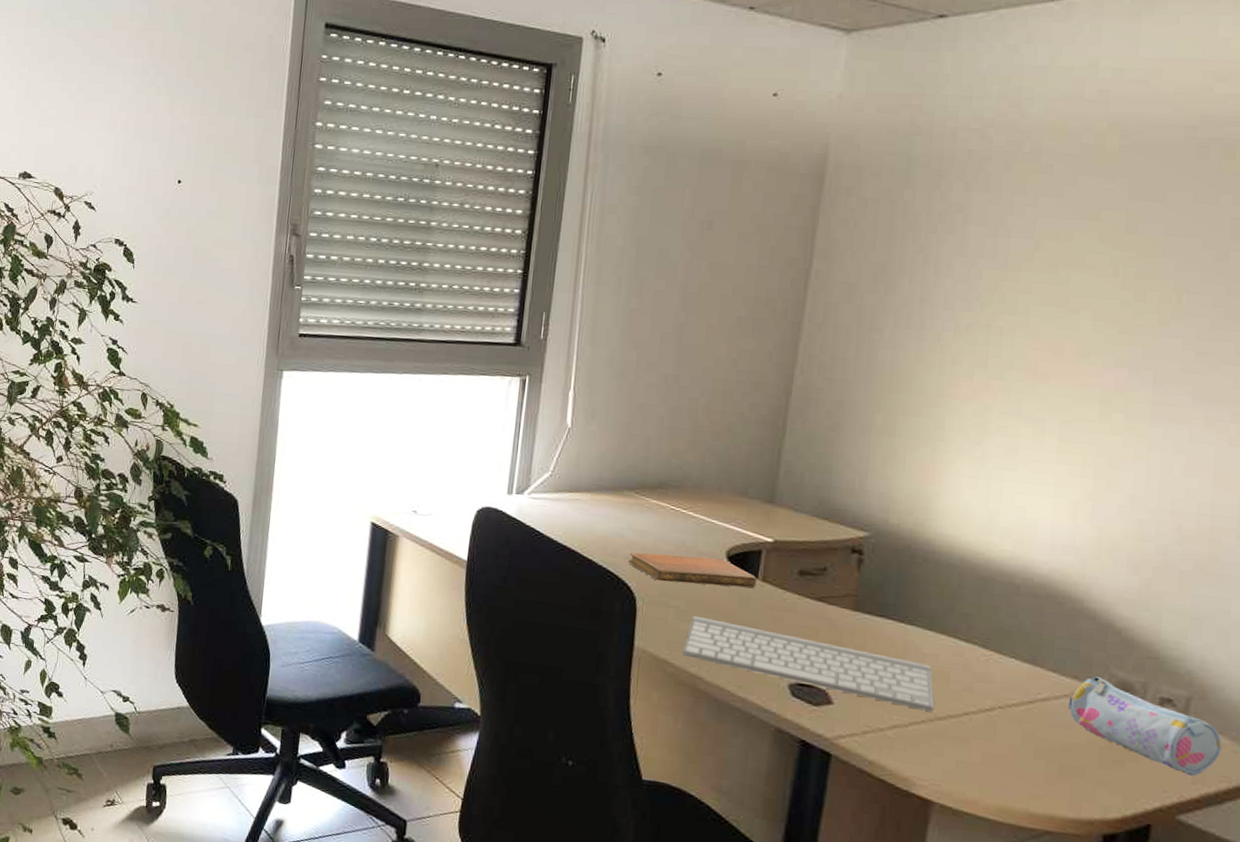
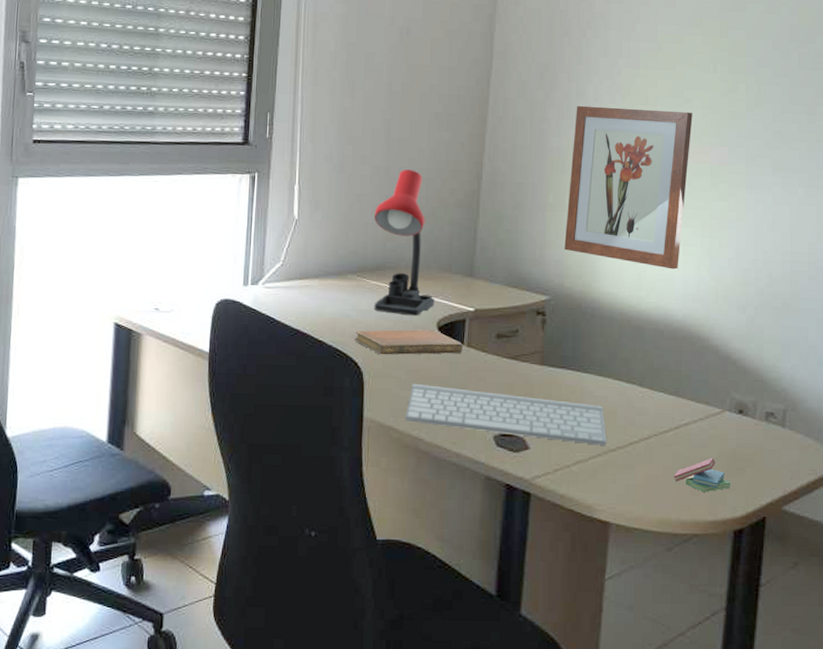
desk lamp: none [652,379,725,542] -> present [374,169,435,316]
wall art: none [892,313,1079,514] -> present [564,105,693,270]
sticky notes: none [1022,744,1104,784] -> present [673,458,732,492]
pencil case: present [1068,676,1222,776] -> none [703,401,809,473]

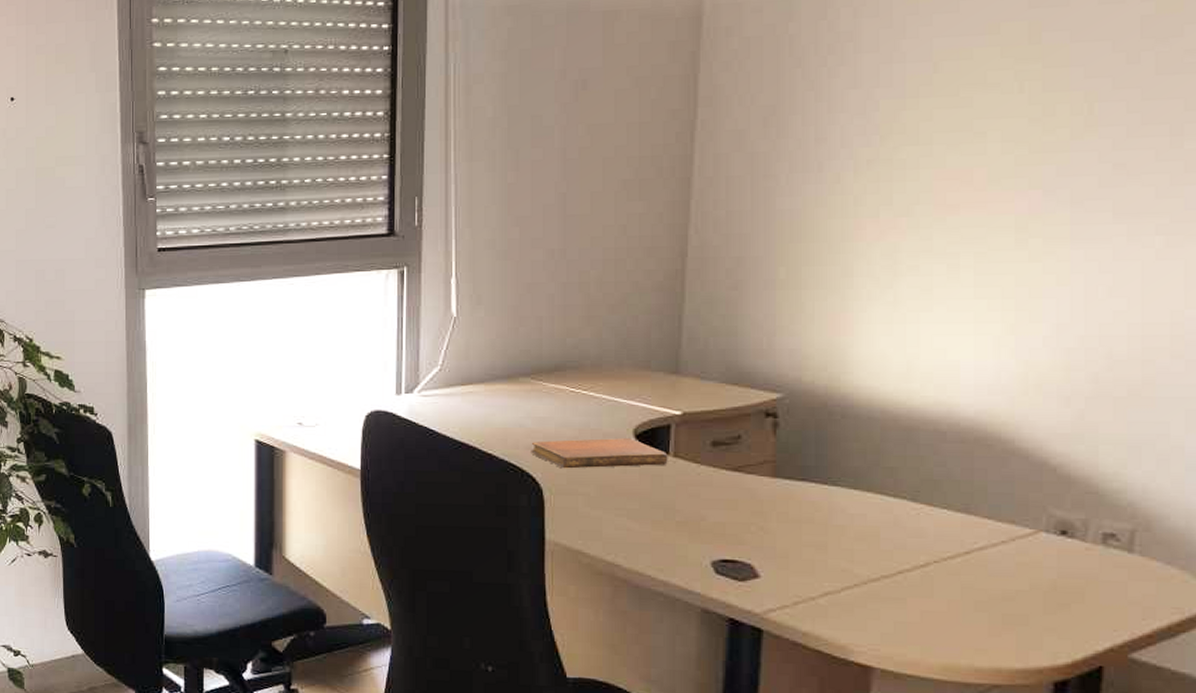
desk lamp: present [374,169,435,316] -> none [550,250,630,423]
keyboard: present [405,383,607,446] -> none [596,501,867,574]
wall art: present [564,105,693,270] -> none [802,149,987,354]
sticky notes: present [673,458,732,492] -> none [962,591,1050,633]

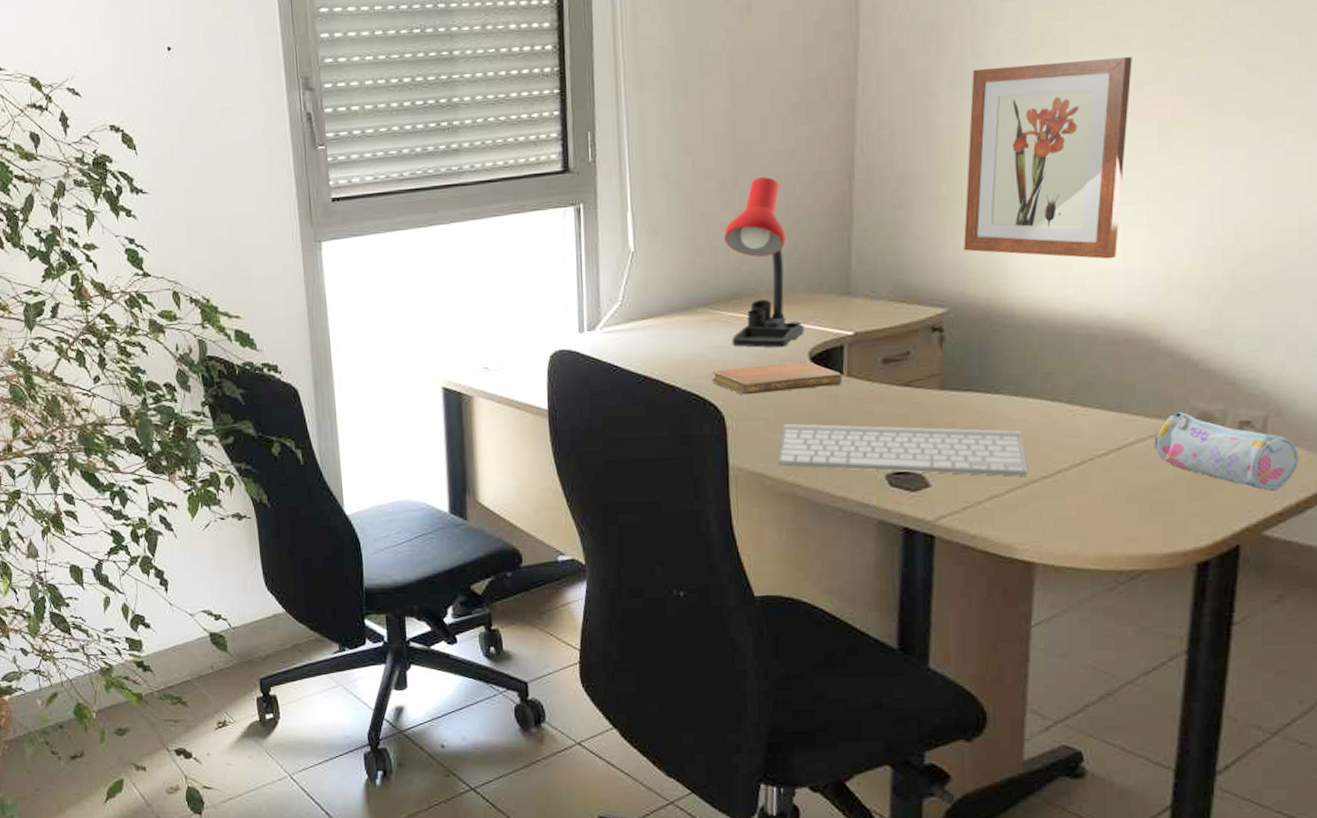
desk lamp: none [550,250,630,423] -> present [724,177,804,348]
keyboard: none [596,501,867,574] -> present [777,423,1029,477]
wall art: none [802,149,987,354] -> present [964,57,1132,259]
pencil case: none [1007,519,1171,611] -> present [1154,412,1299,491]

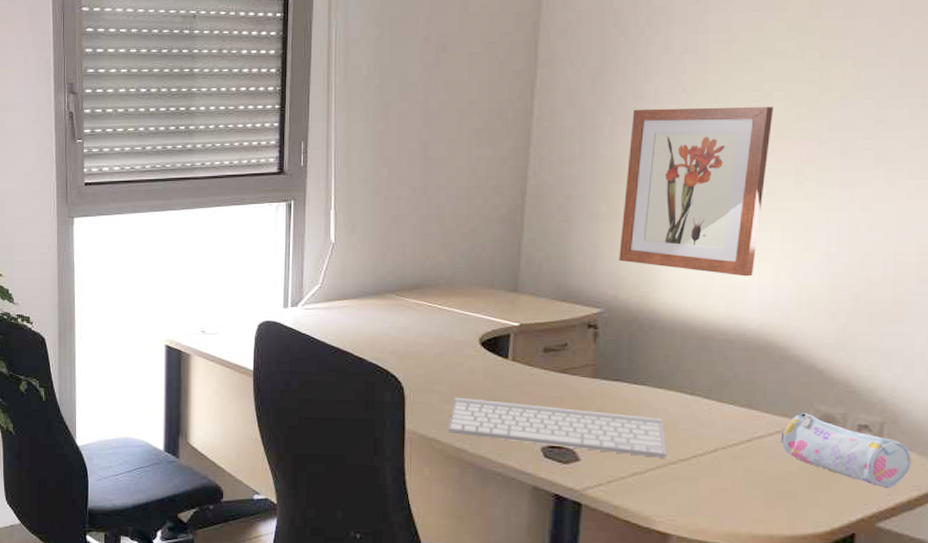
notebook: present [712,361,842,395] -> none [395,345,507,370]
desk lamp: present [724,177,804,348] -> none [412,188,477,332]

